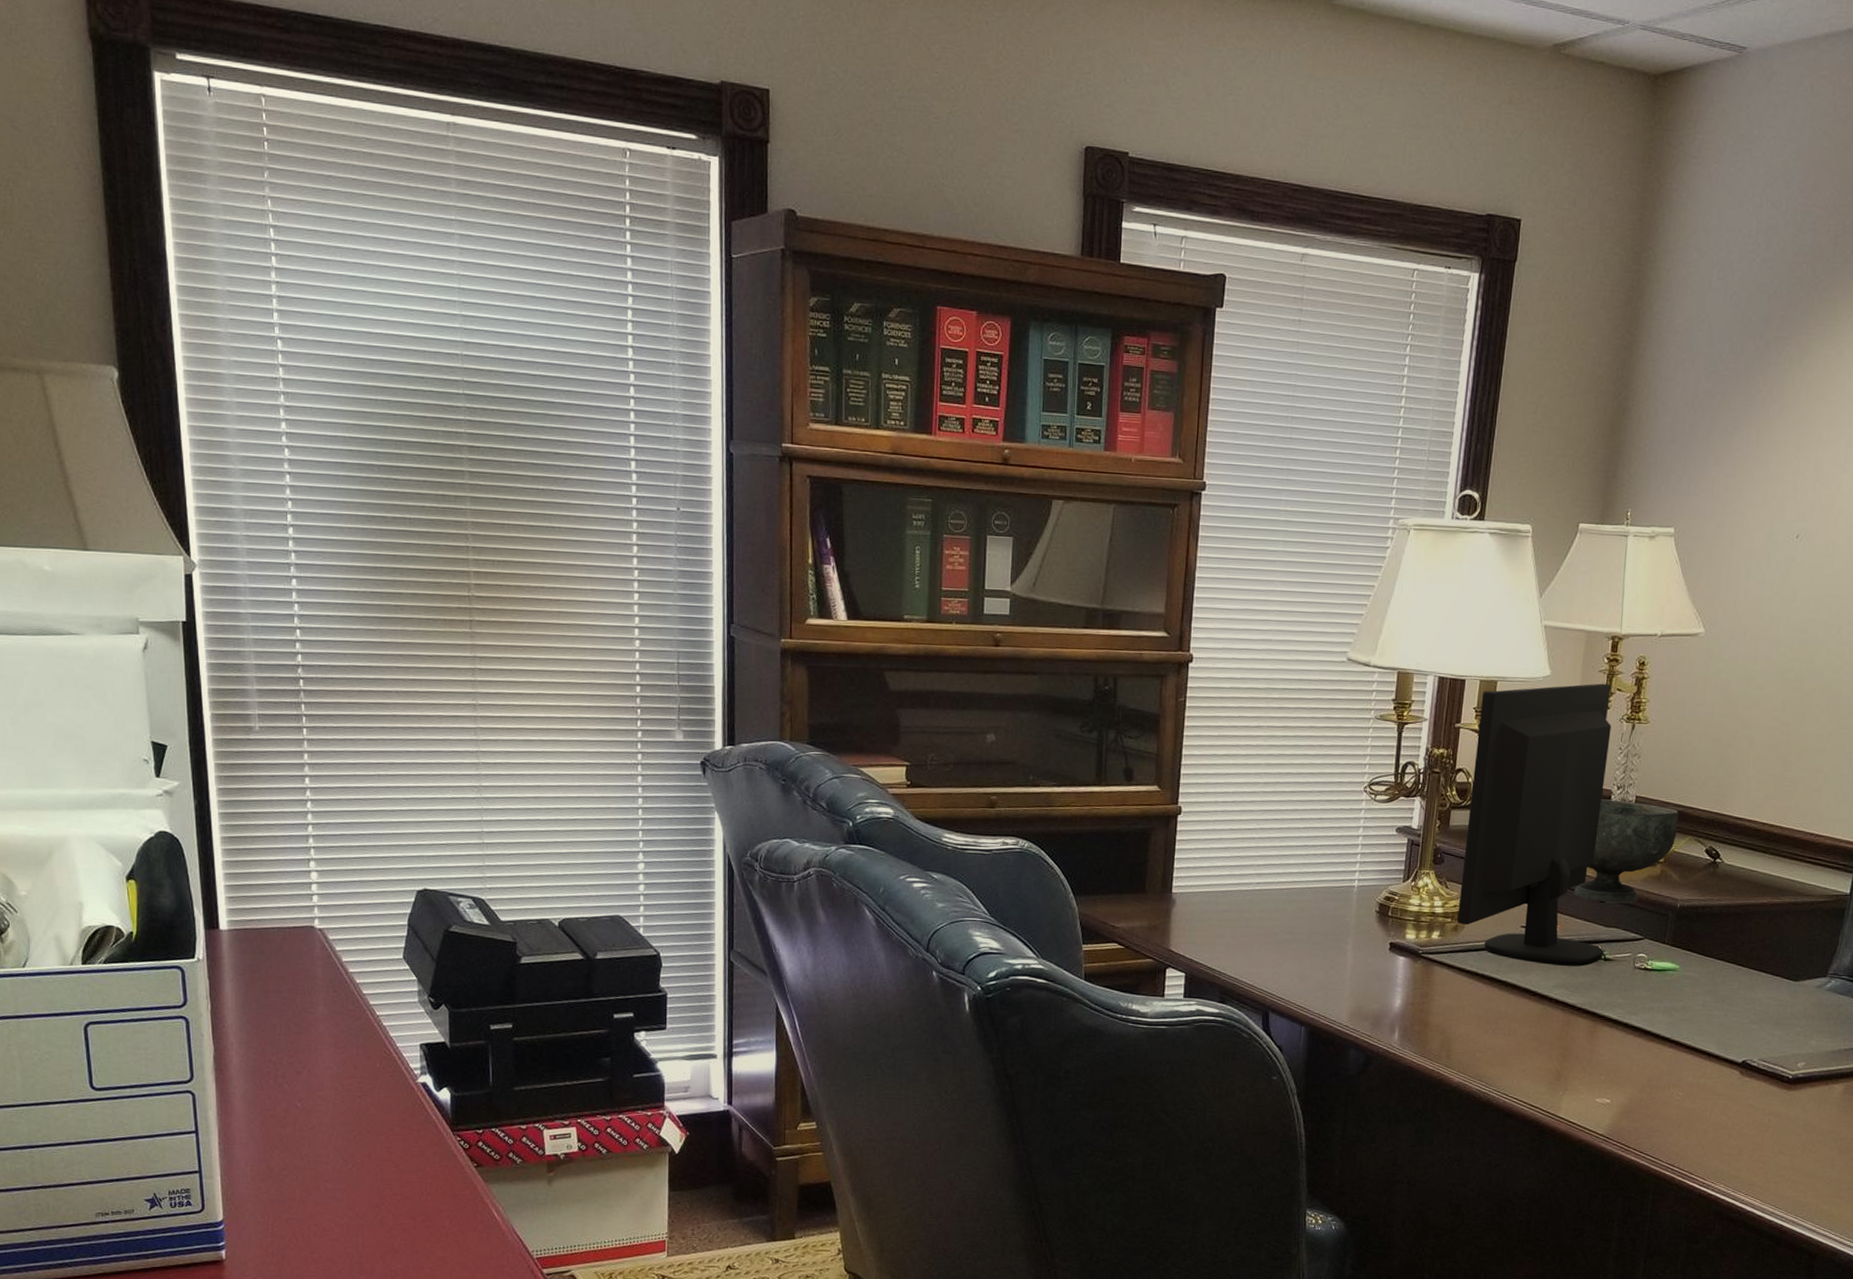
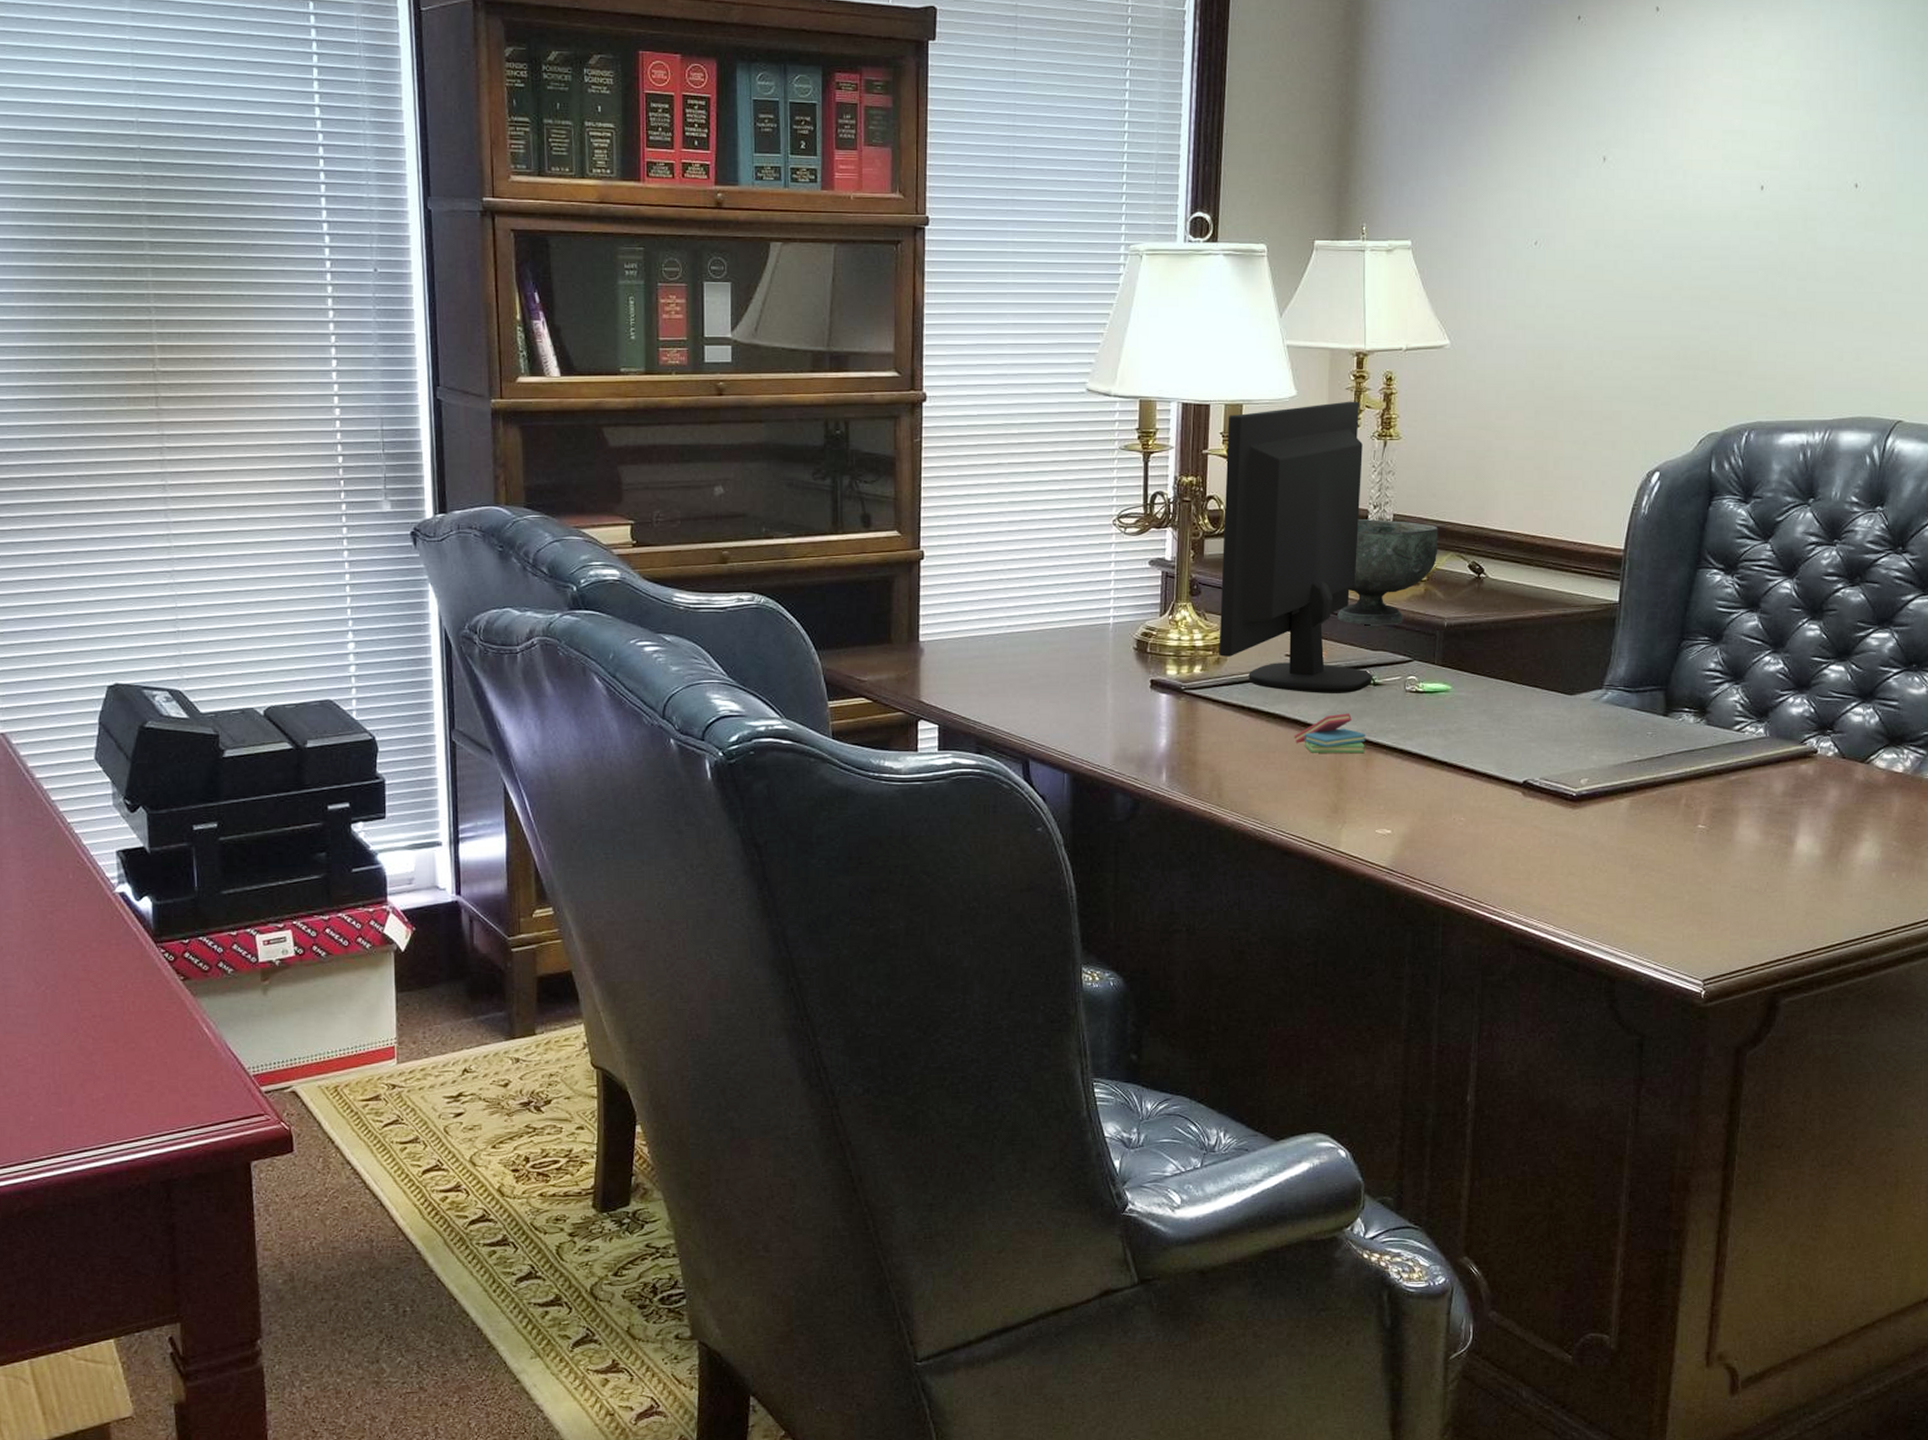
sticky notes: none [1523,985,1593,1025] -> present [1294,713,1366,754]

